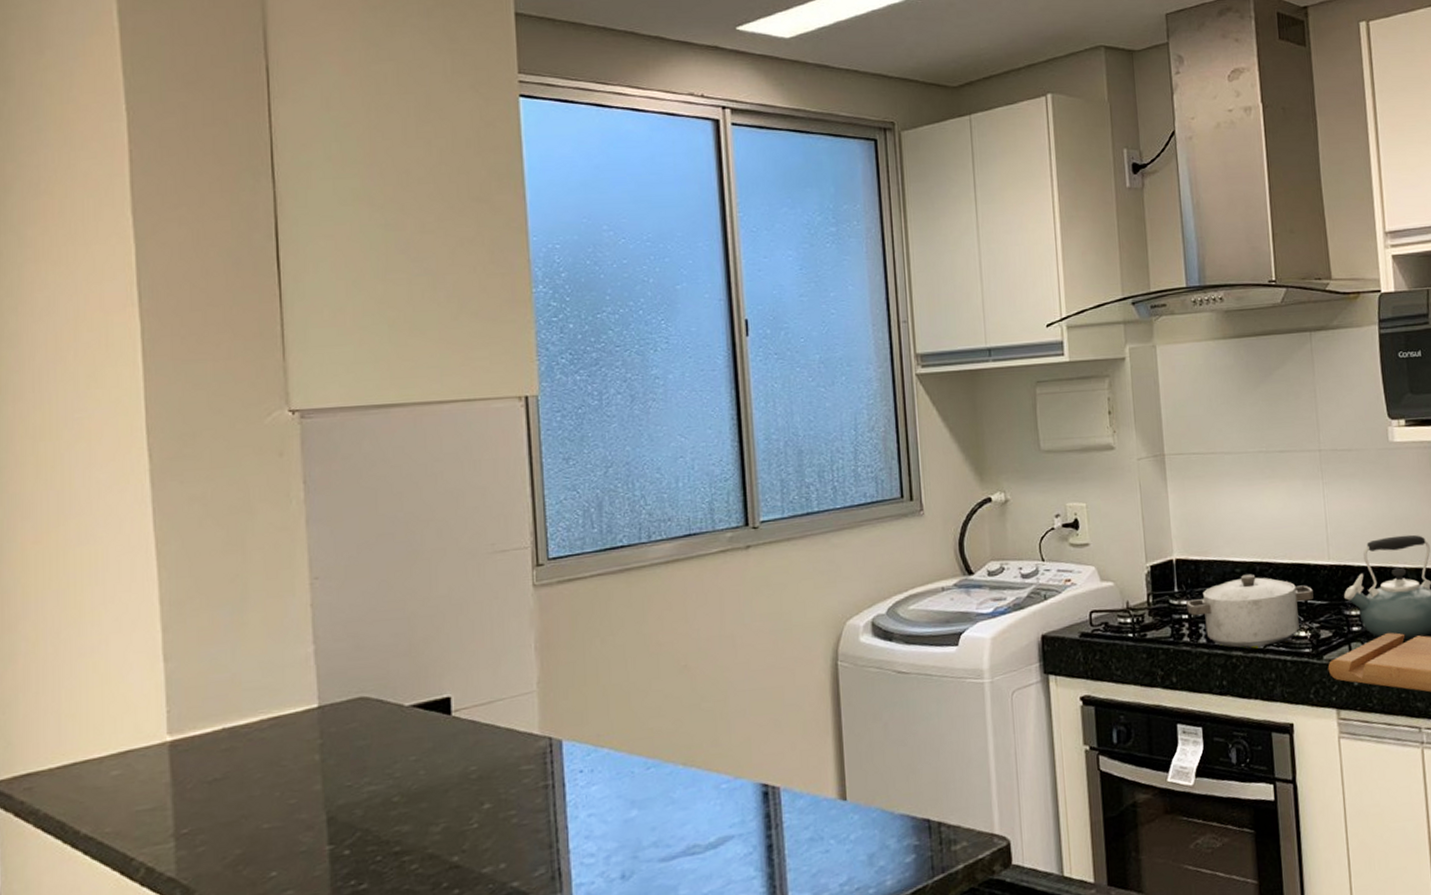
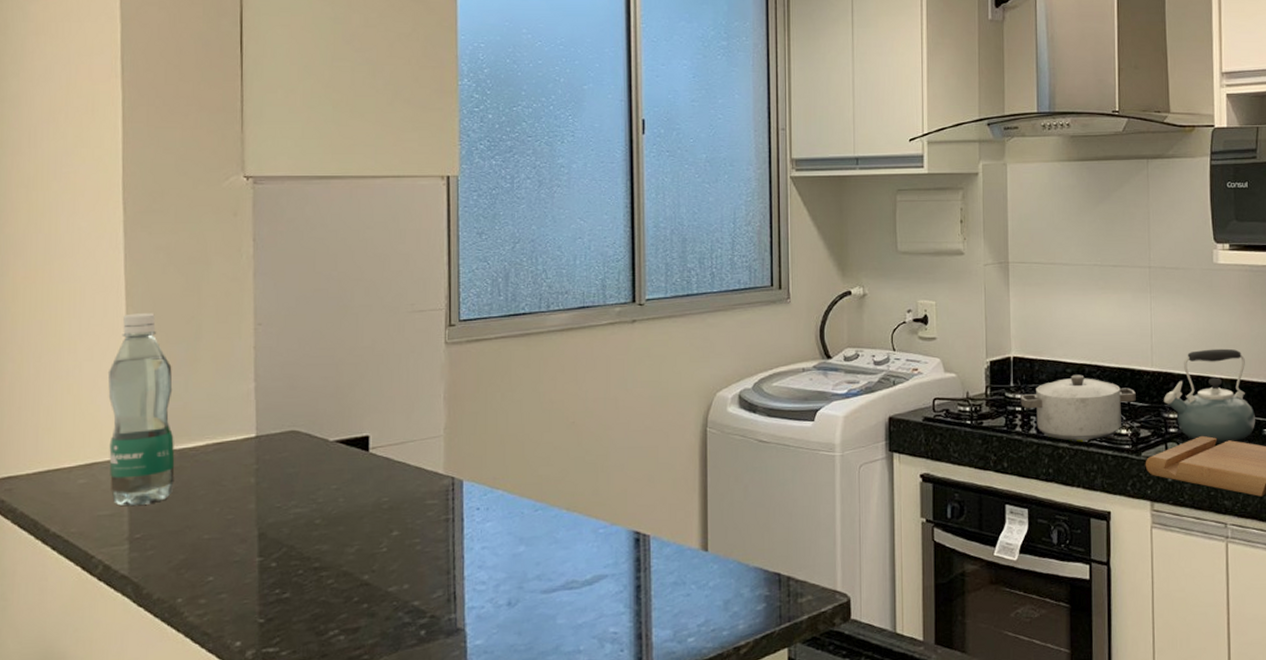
bottle: none [139,573,225,799] -> present [107,313,175,507]

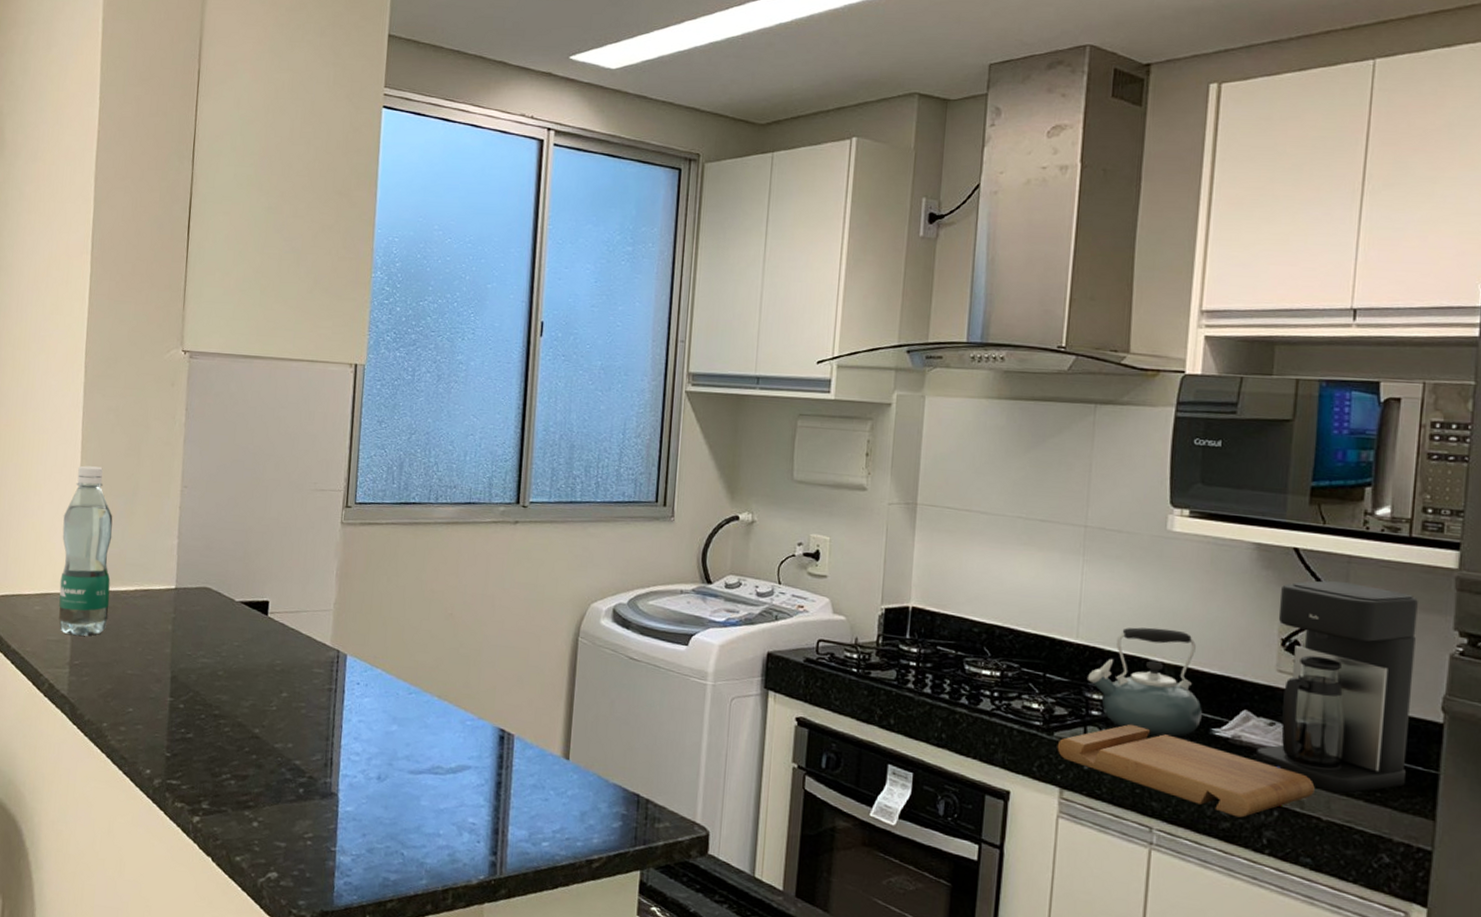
cooking pot: present [1020,374,1136,441] -> none [916,635,1054,711]

